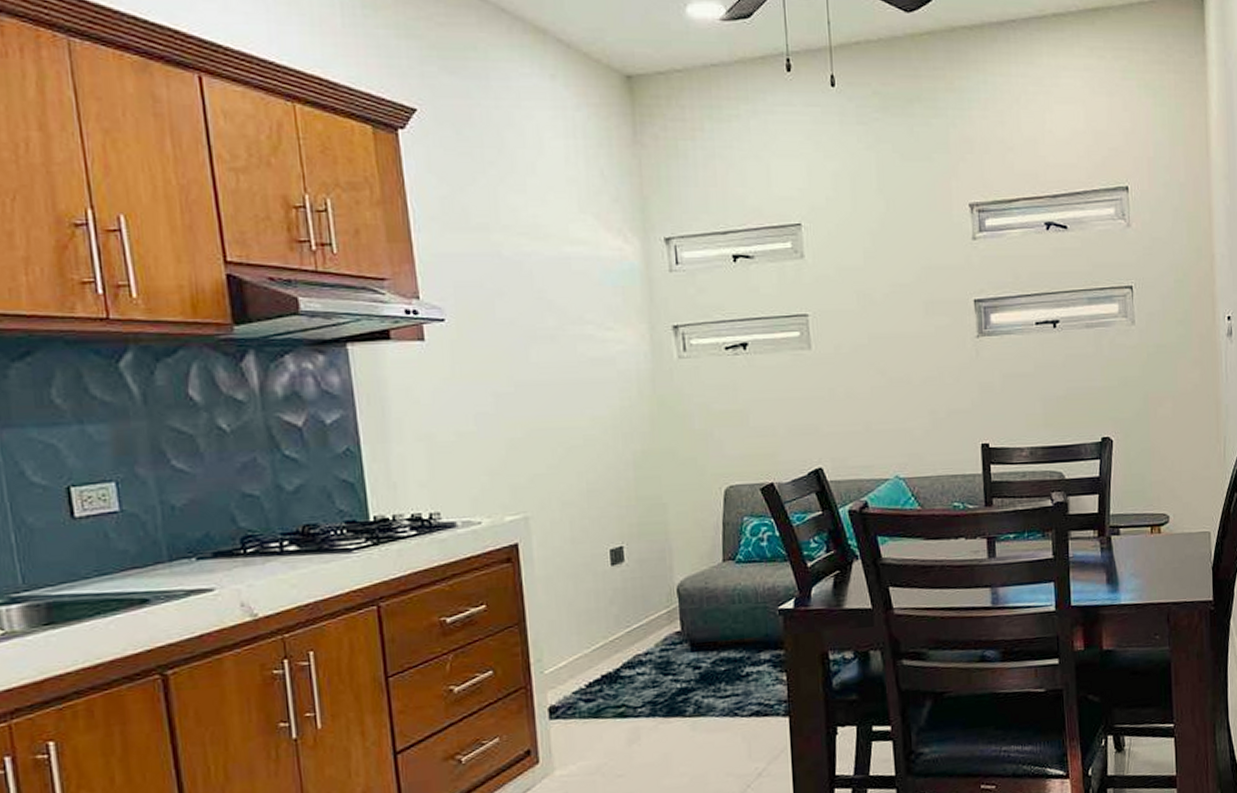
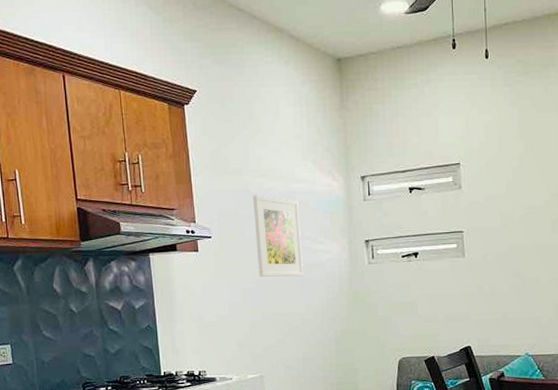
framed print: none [507,261,585,377] -> present [253,195,304,277]

